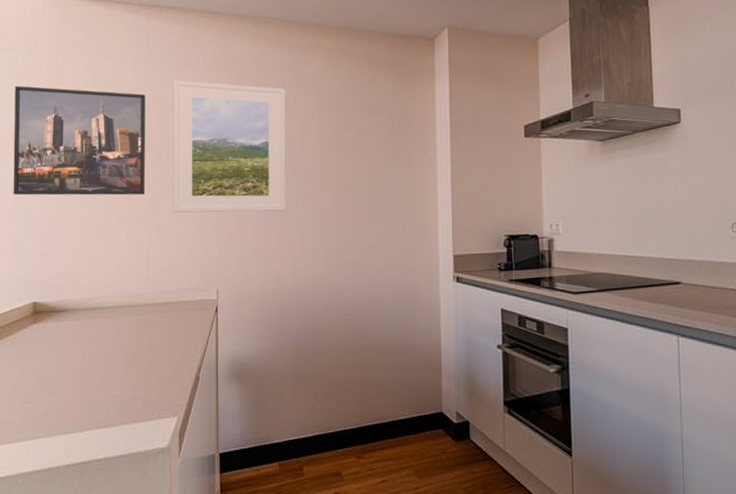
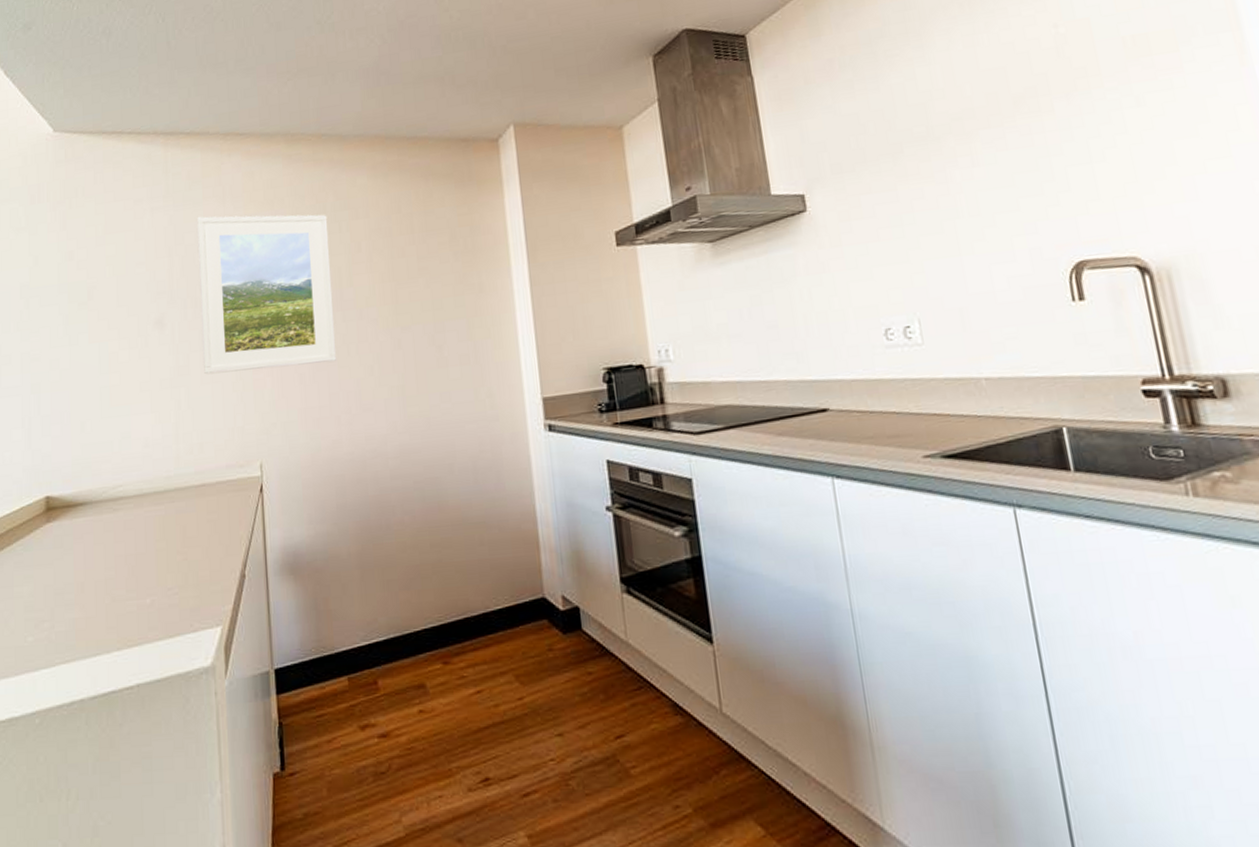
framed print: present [13,85,145,196] -> none [17,236,170,369]

